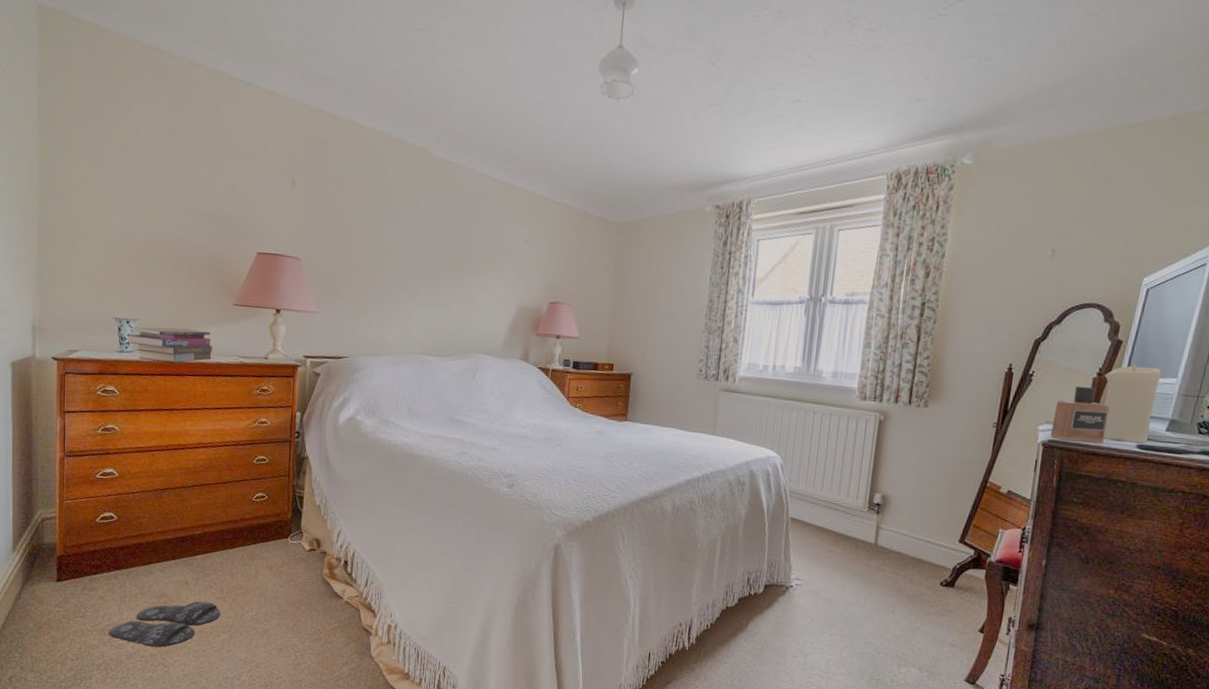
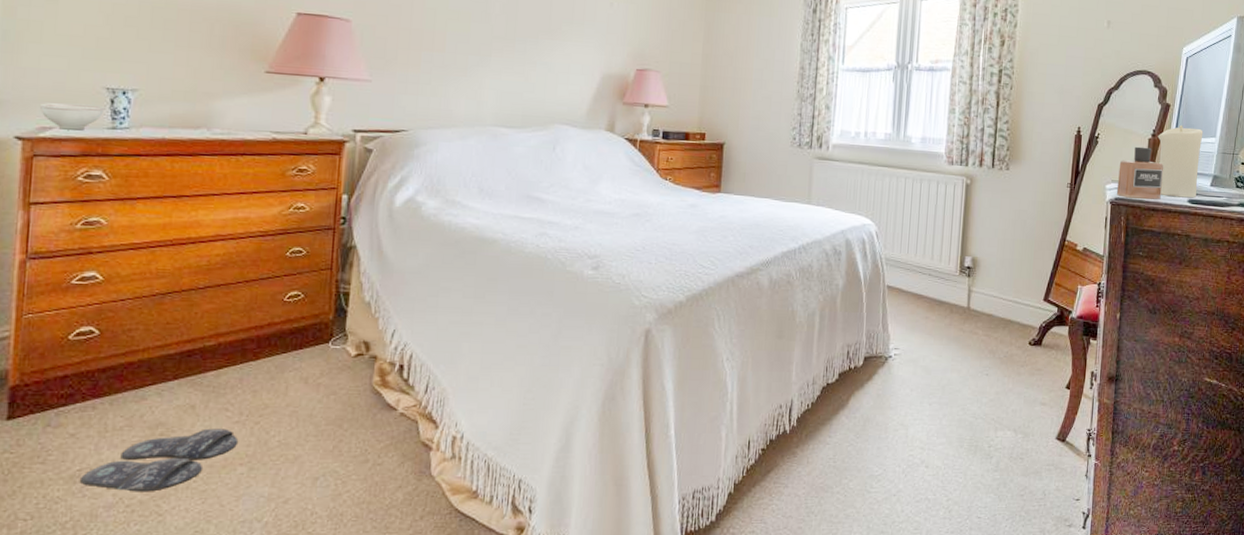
bowl: none [67,330,115,353] -> present [39,103,106,131]
books: present [127,327,212,363] -> none [122,98,236,140]

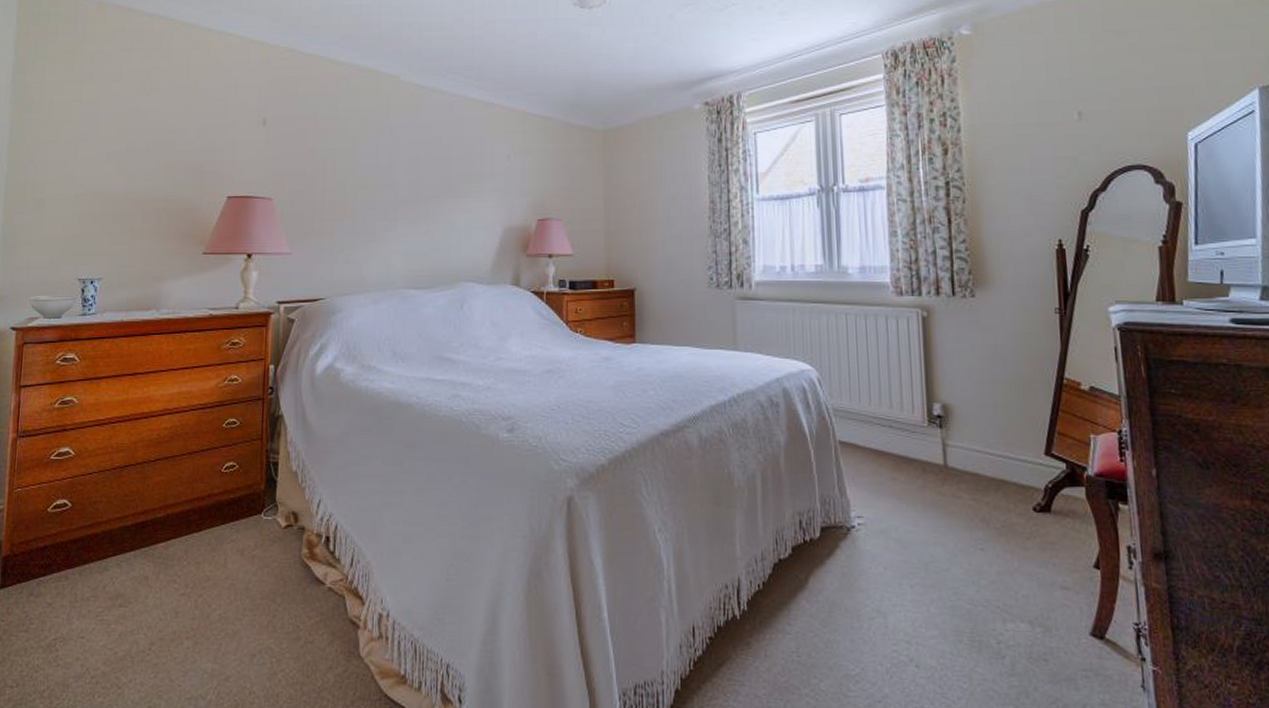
slippers: present [80,428,239,492] -> none [55,600,185,664]
perfume: present [1116,146,1164,200] -> none [1122,257,1190,323]
candle: present [1157,124,1203,198] -> none [1171,226,1242,317]

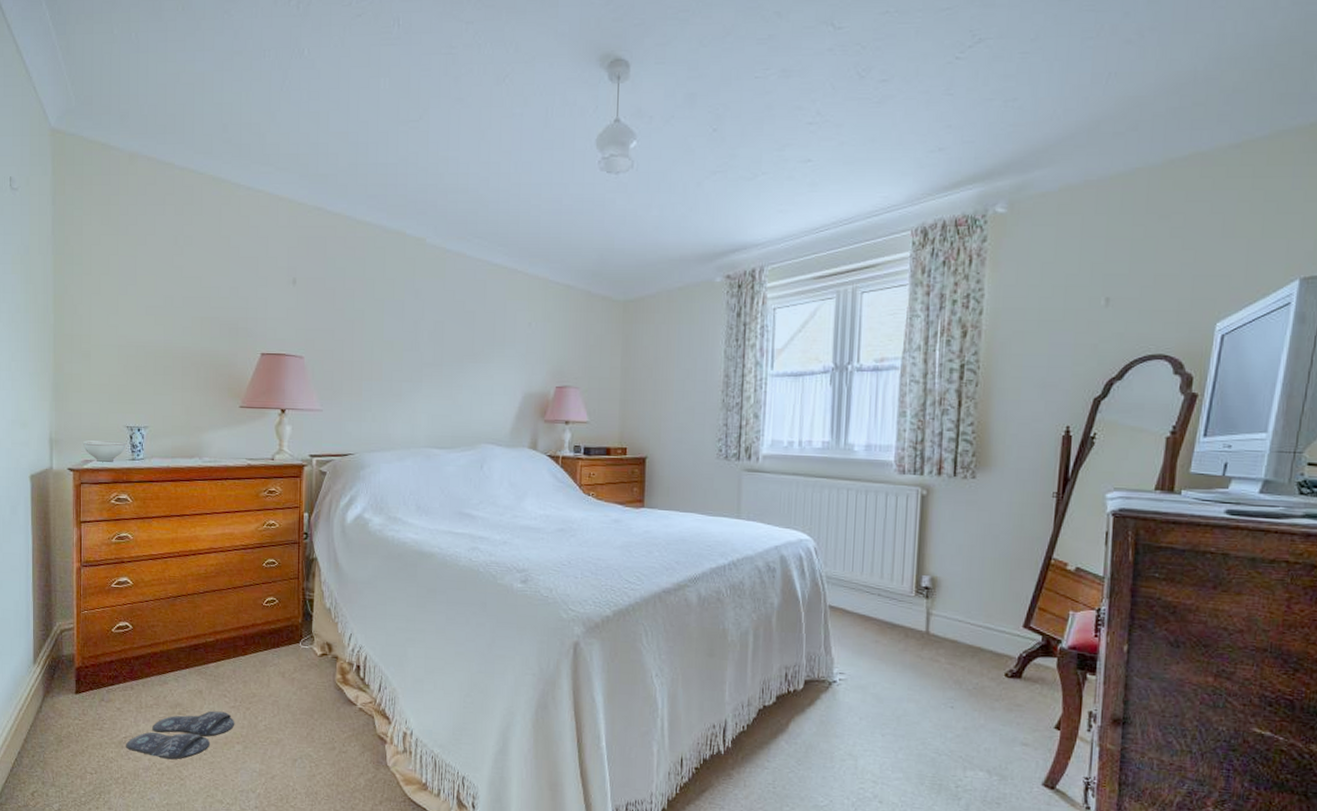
slippers: none [55,600,185,664] -> present [126,710,235,760]

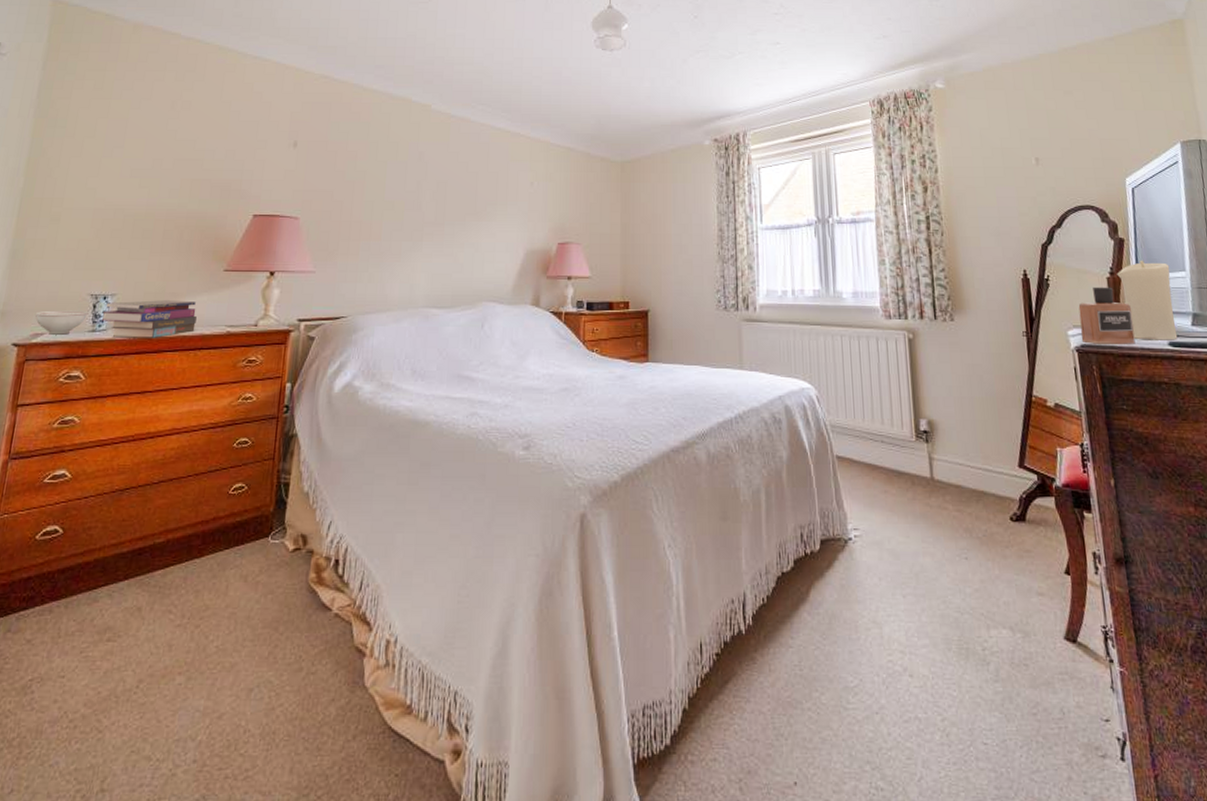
slippers: present [126,710,235,760] -> none [31,633,179,705]
books: none [138,433,220,468] -> present [101,300,197,338]
perfume: none [1120,447,1190,511] -> present [1078,287,1136,345]
candle: none [1179,418,1248,508] -> present [1117,260,1178,340]

